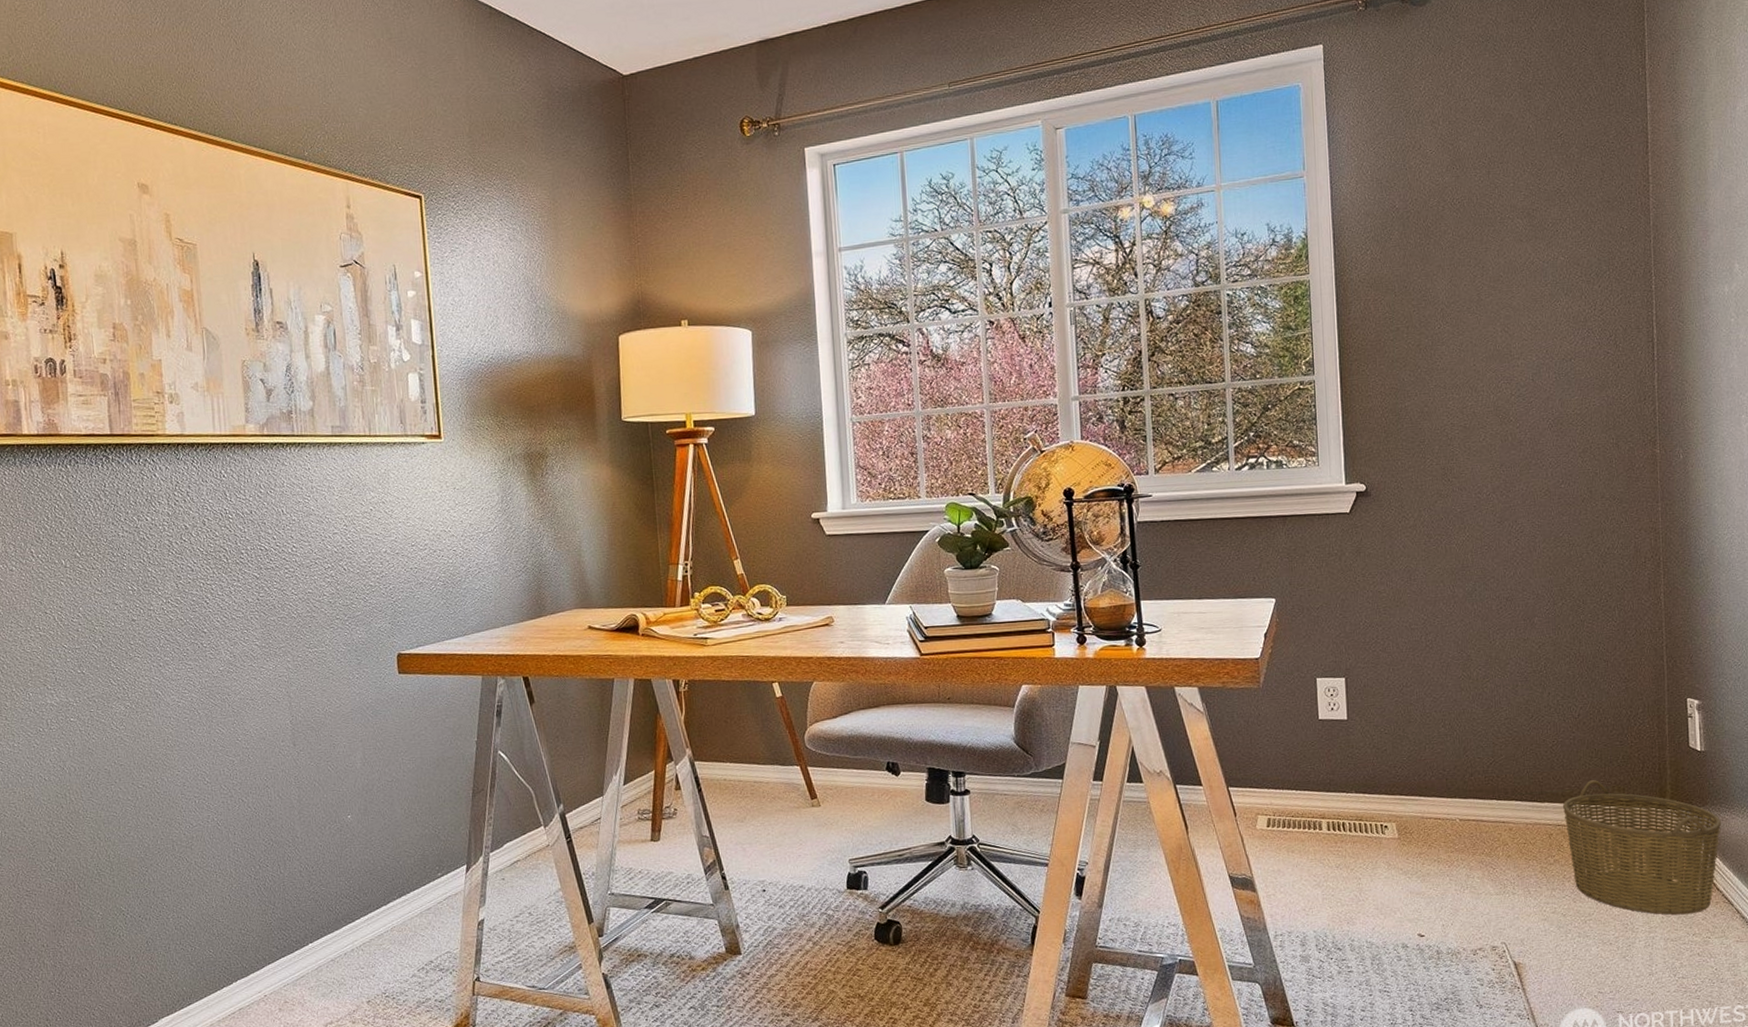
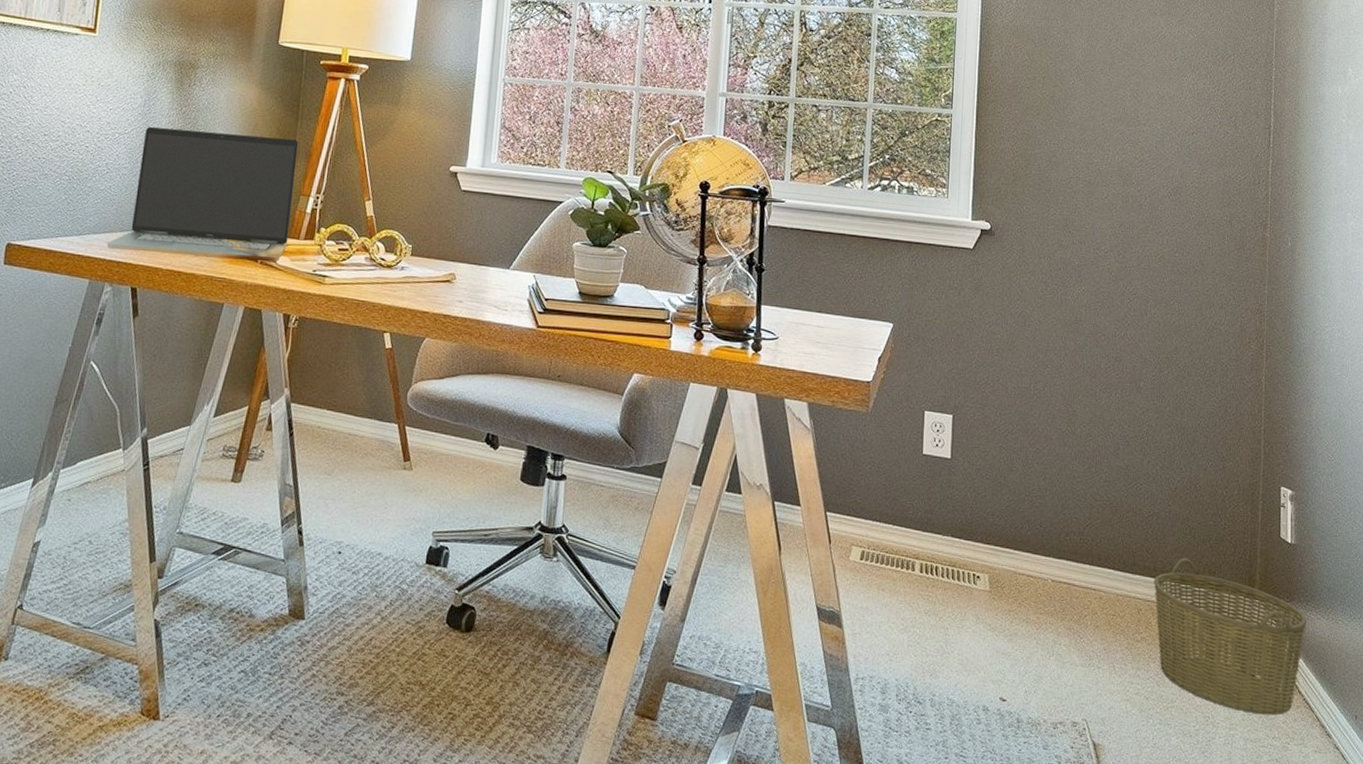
laptop: none [492,512,665,644] -> present [107,127,299,263]

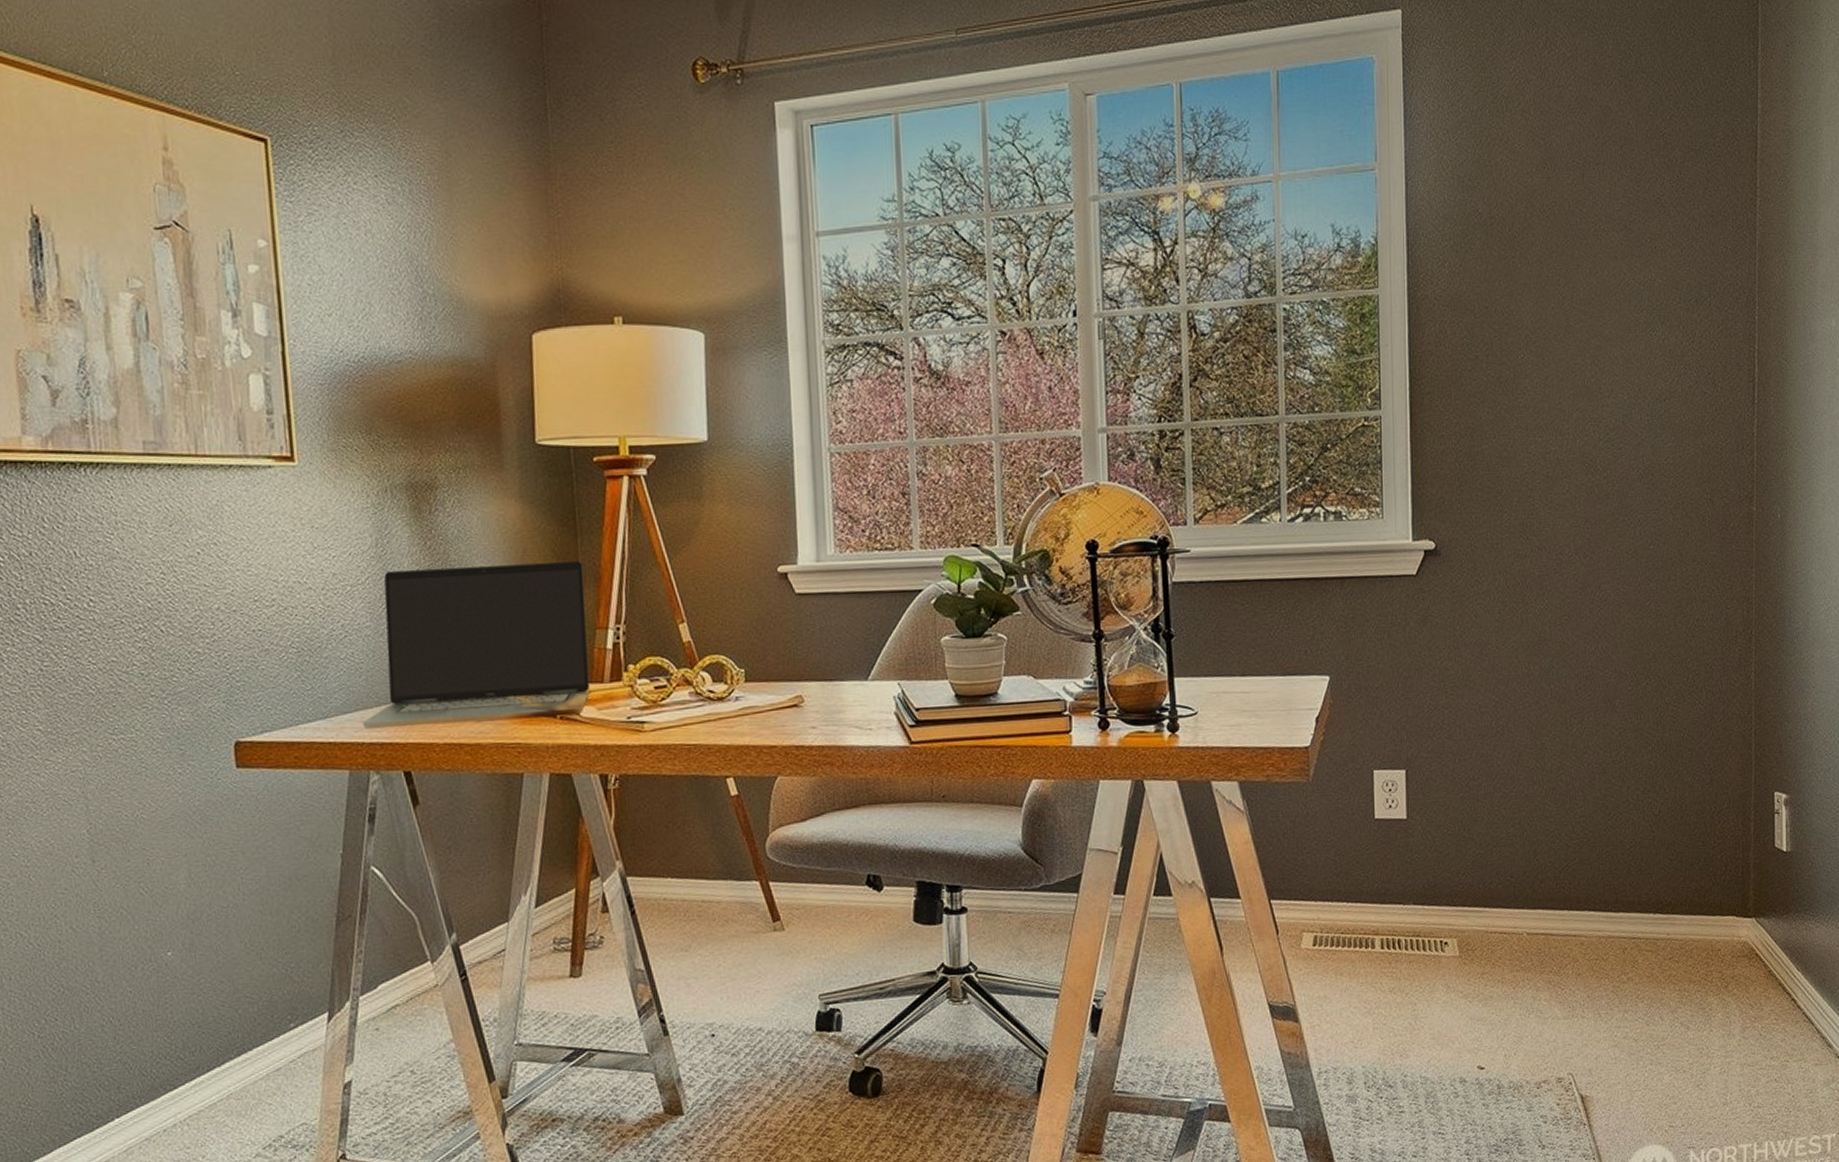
basket: present [1153,558,1308,715] -> none [1638,886,1806,1037]

